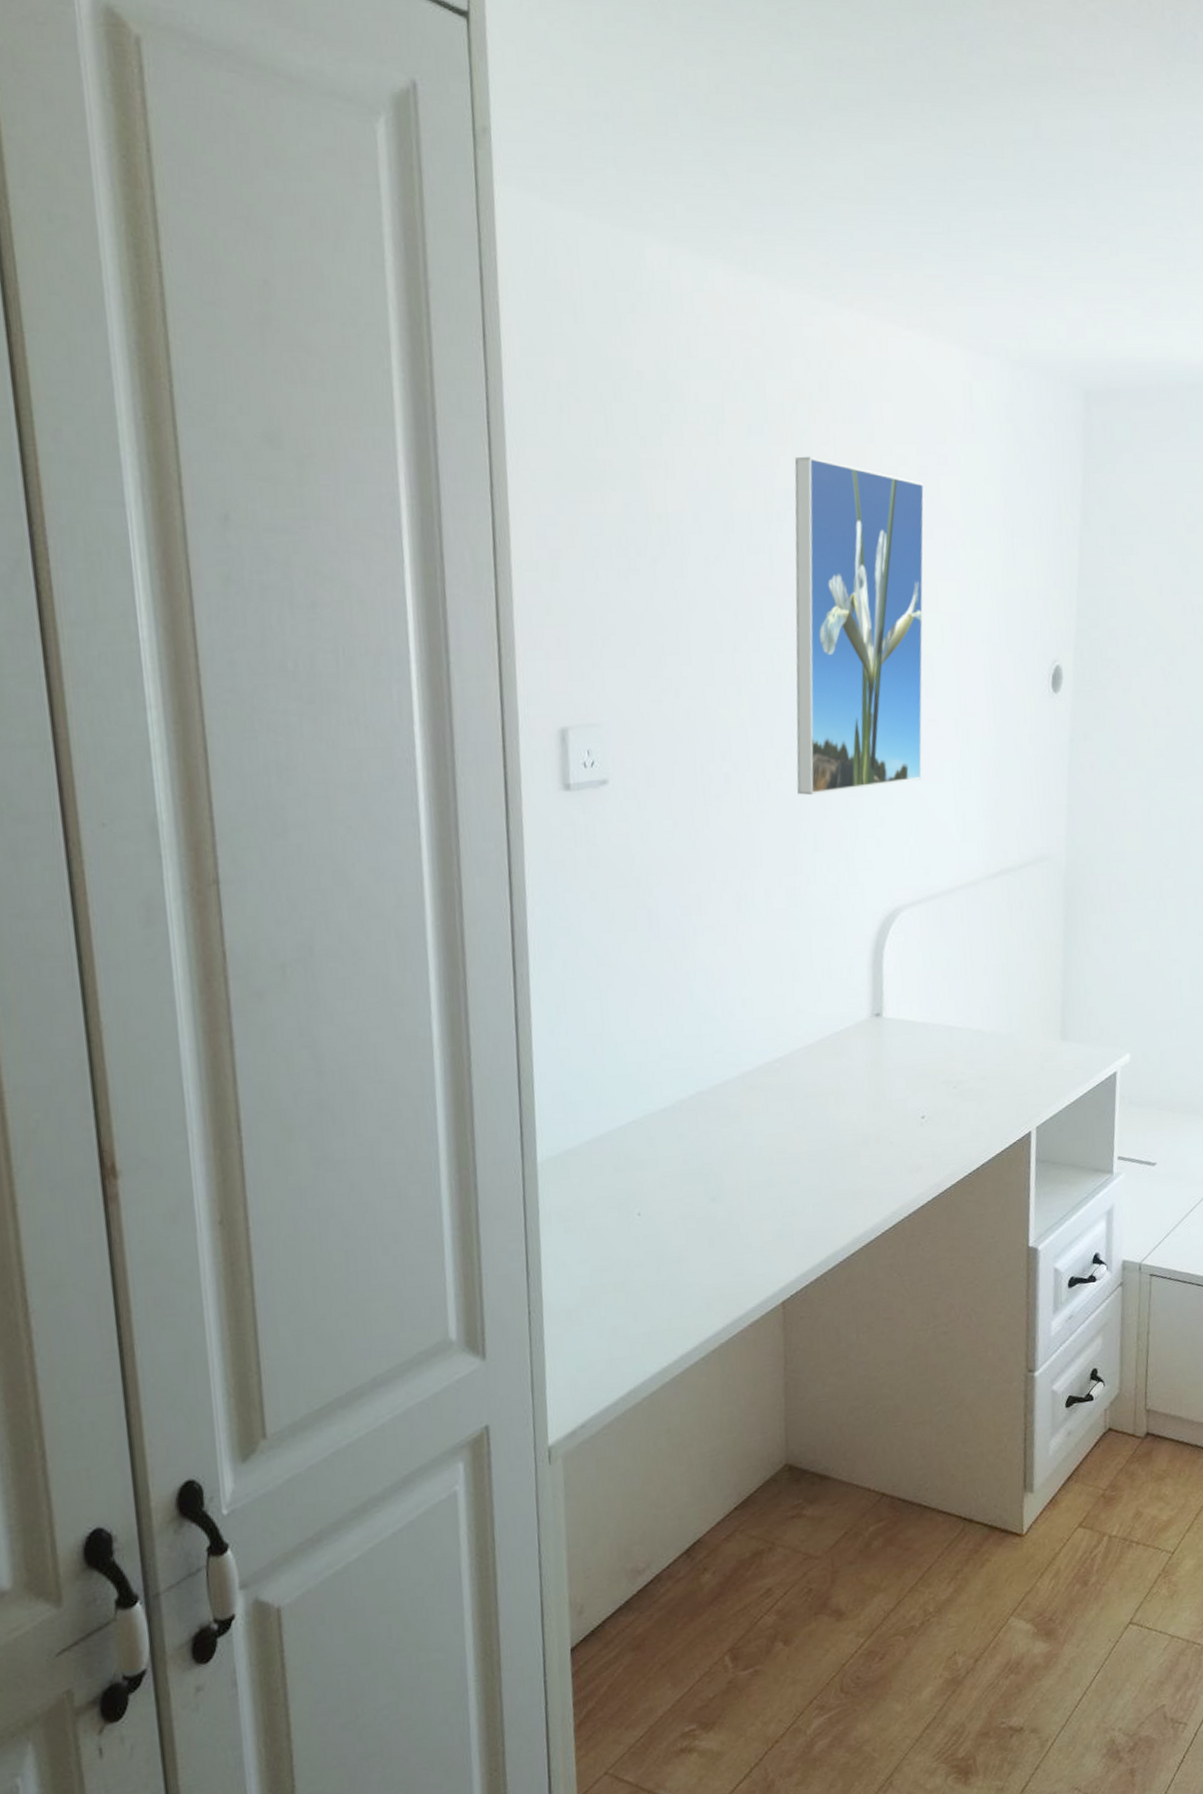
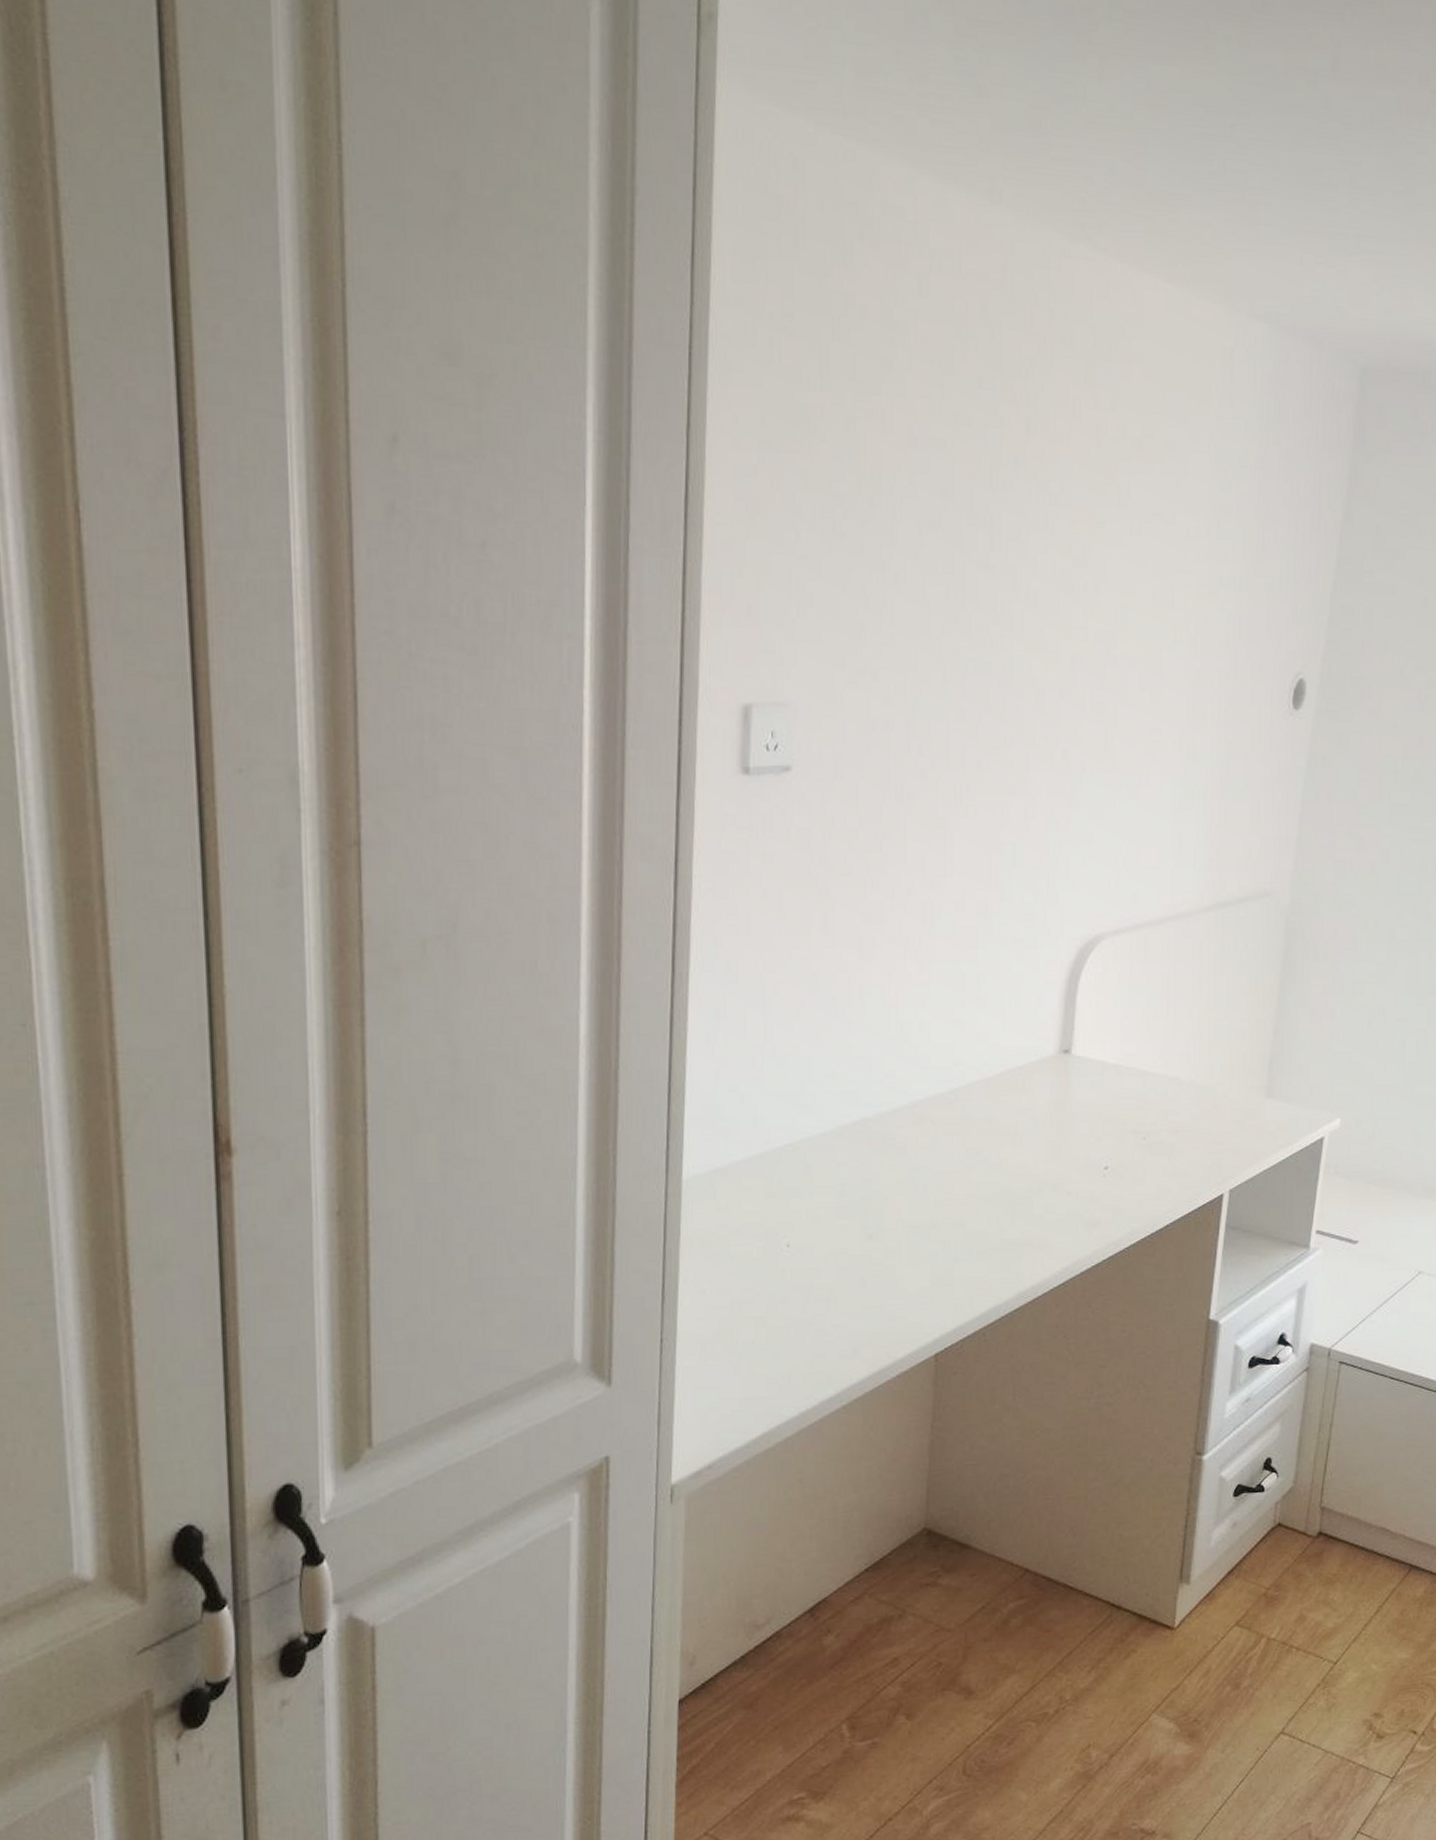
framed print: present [794,456,925,796] -> none [999,418,1170,803]

